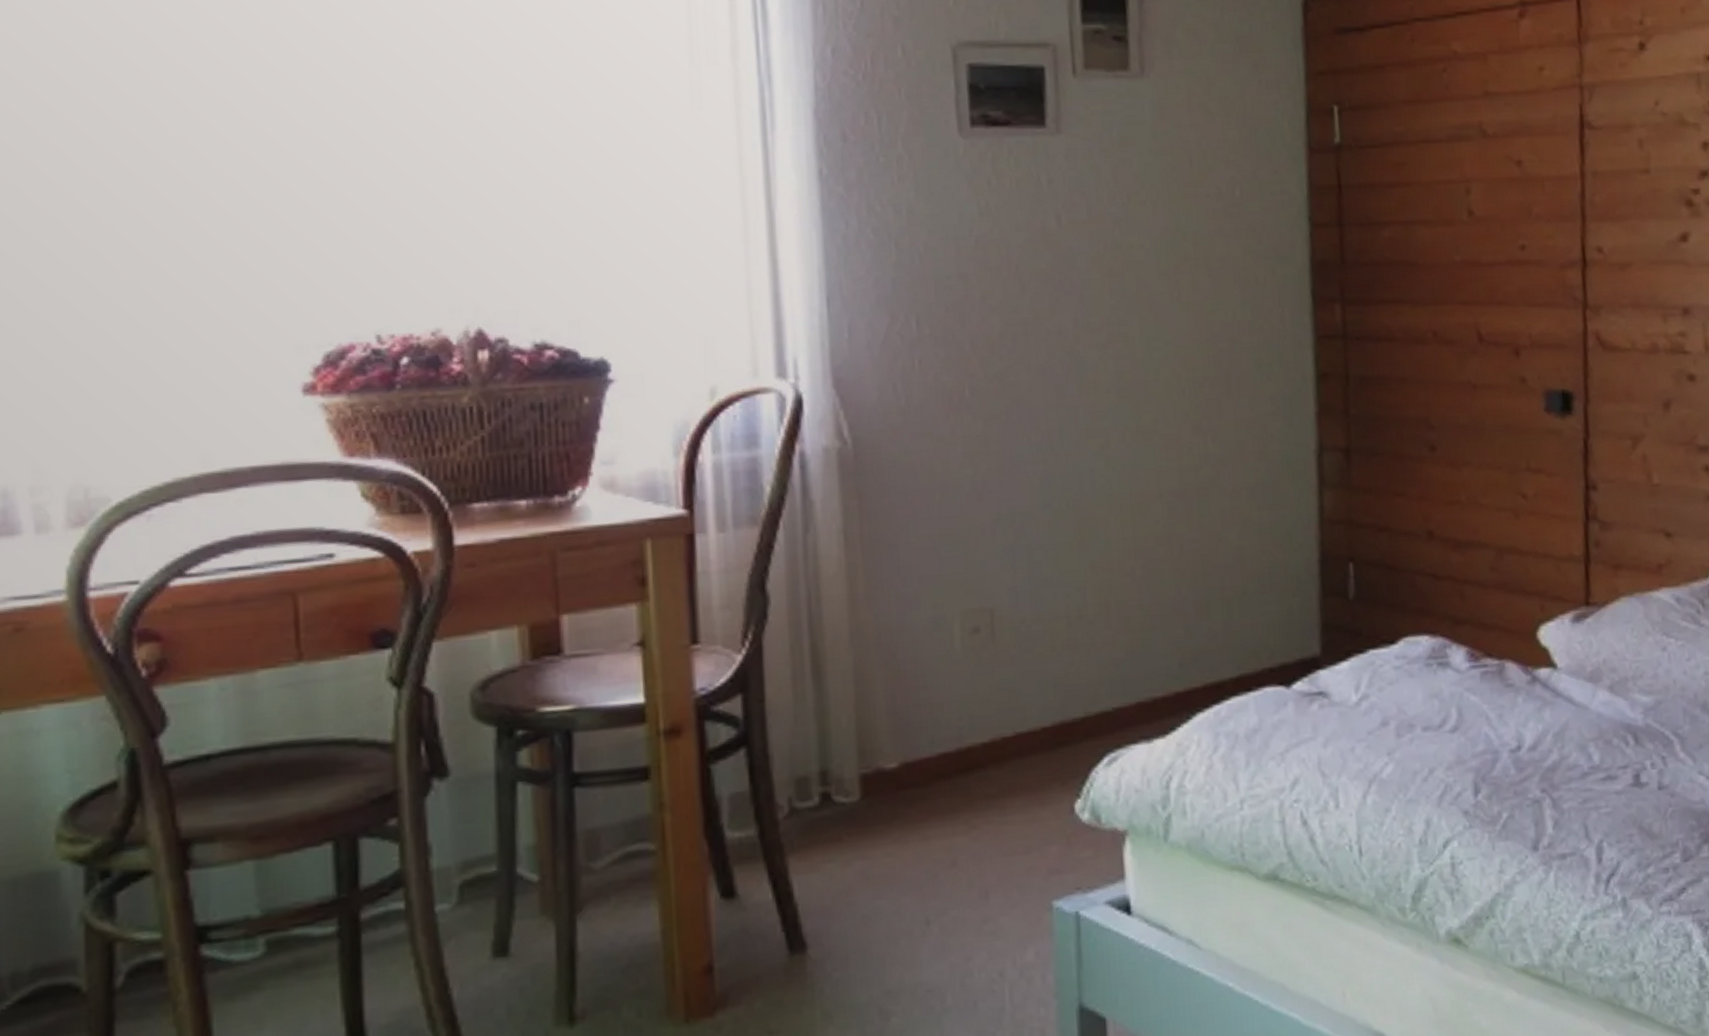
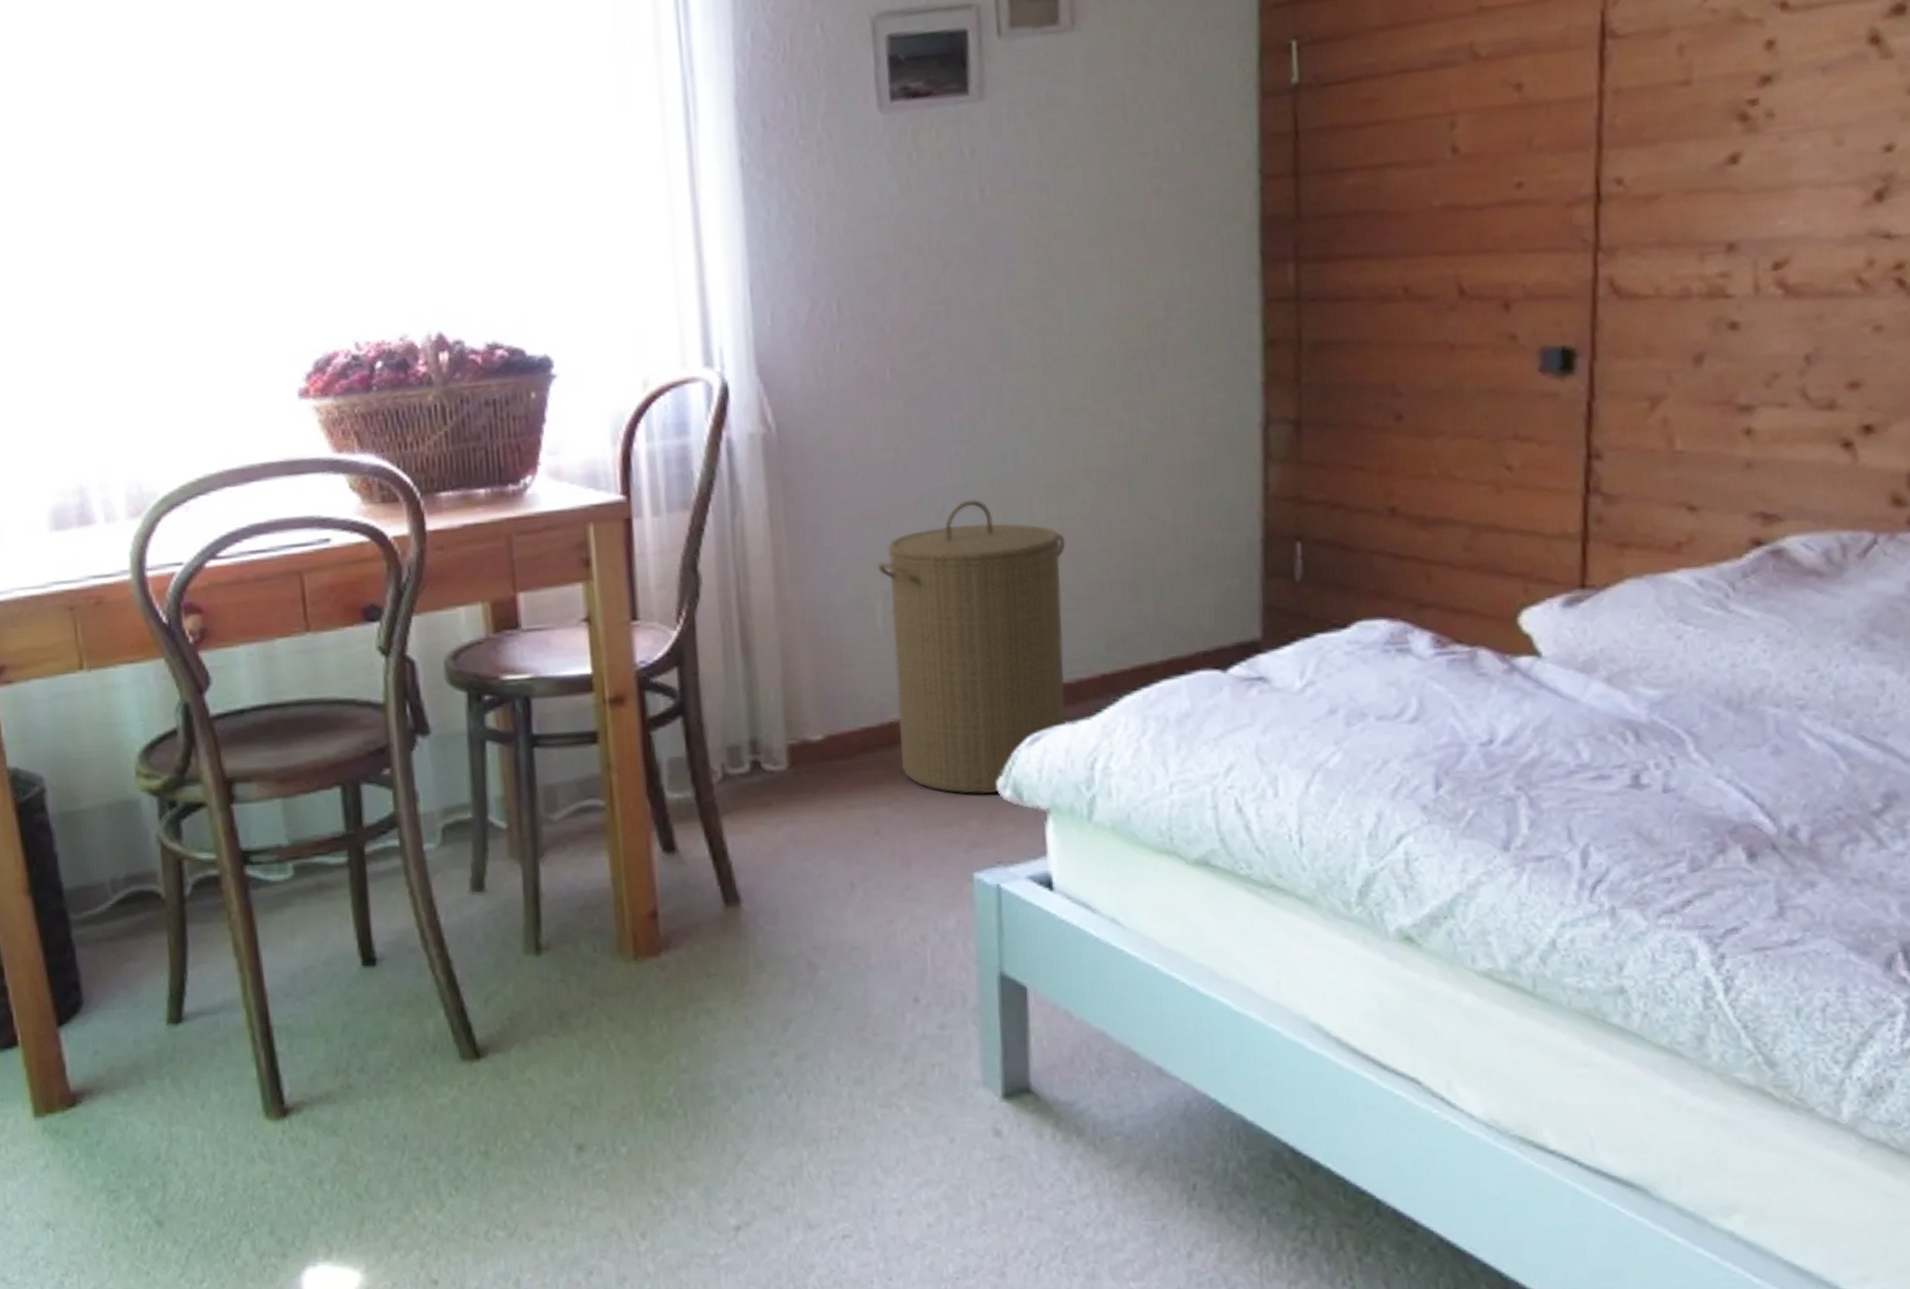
laundry hamper: none [955,519,1142,819] -> present [877,499,1066,795]

